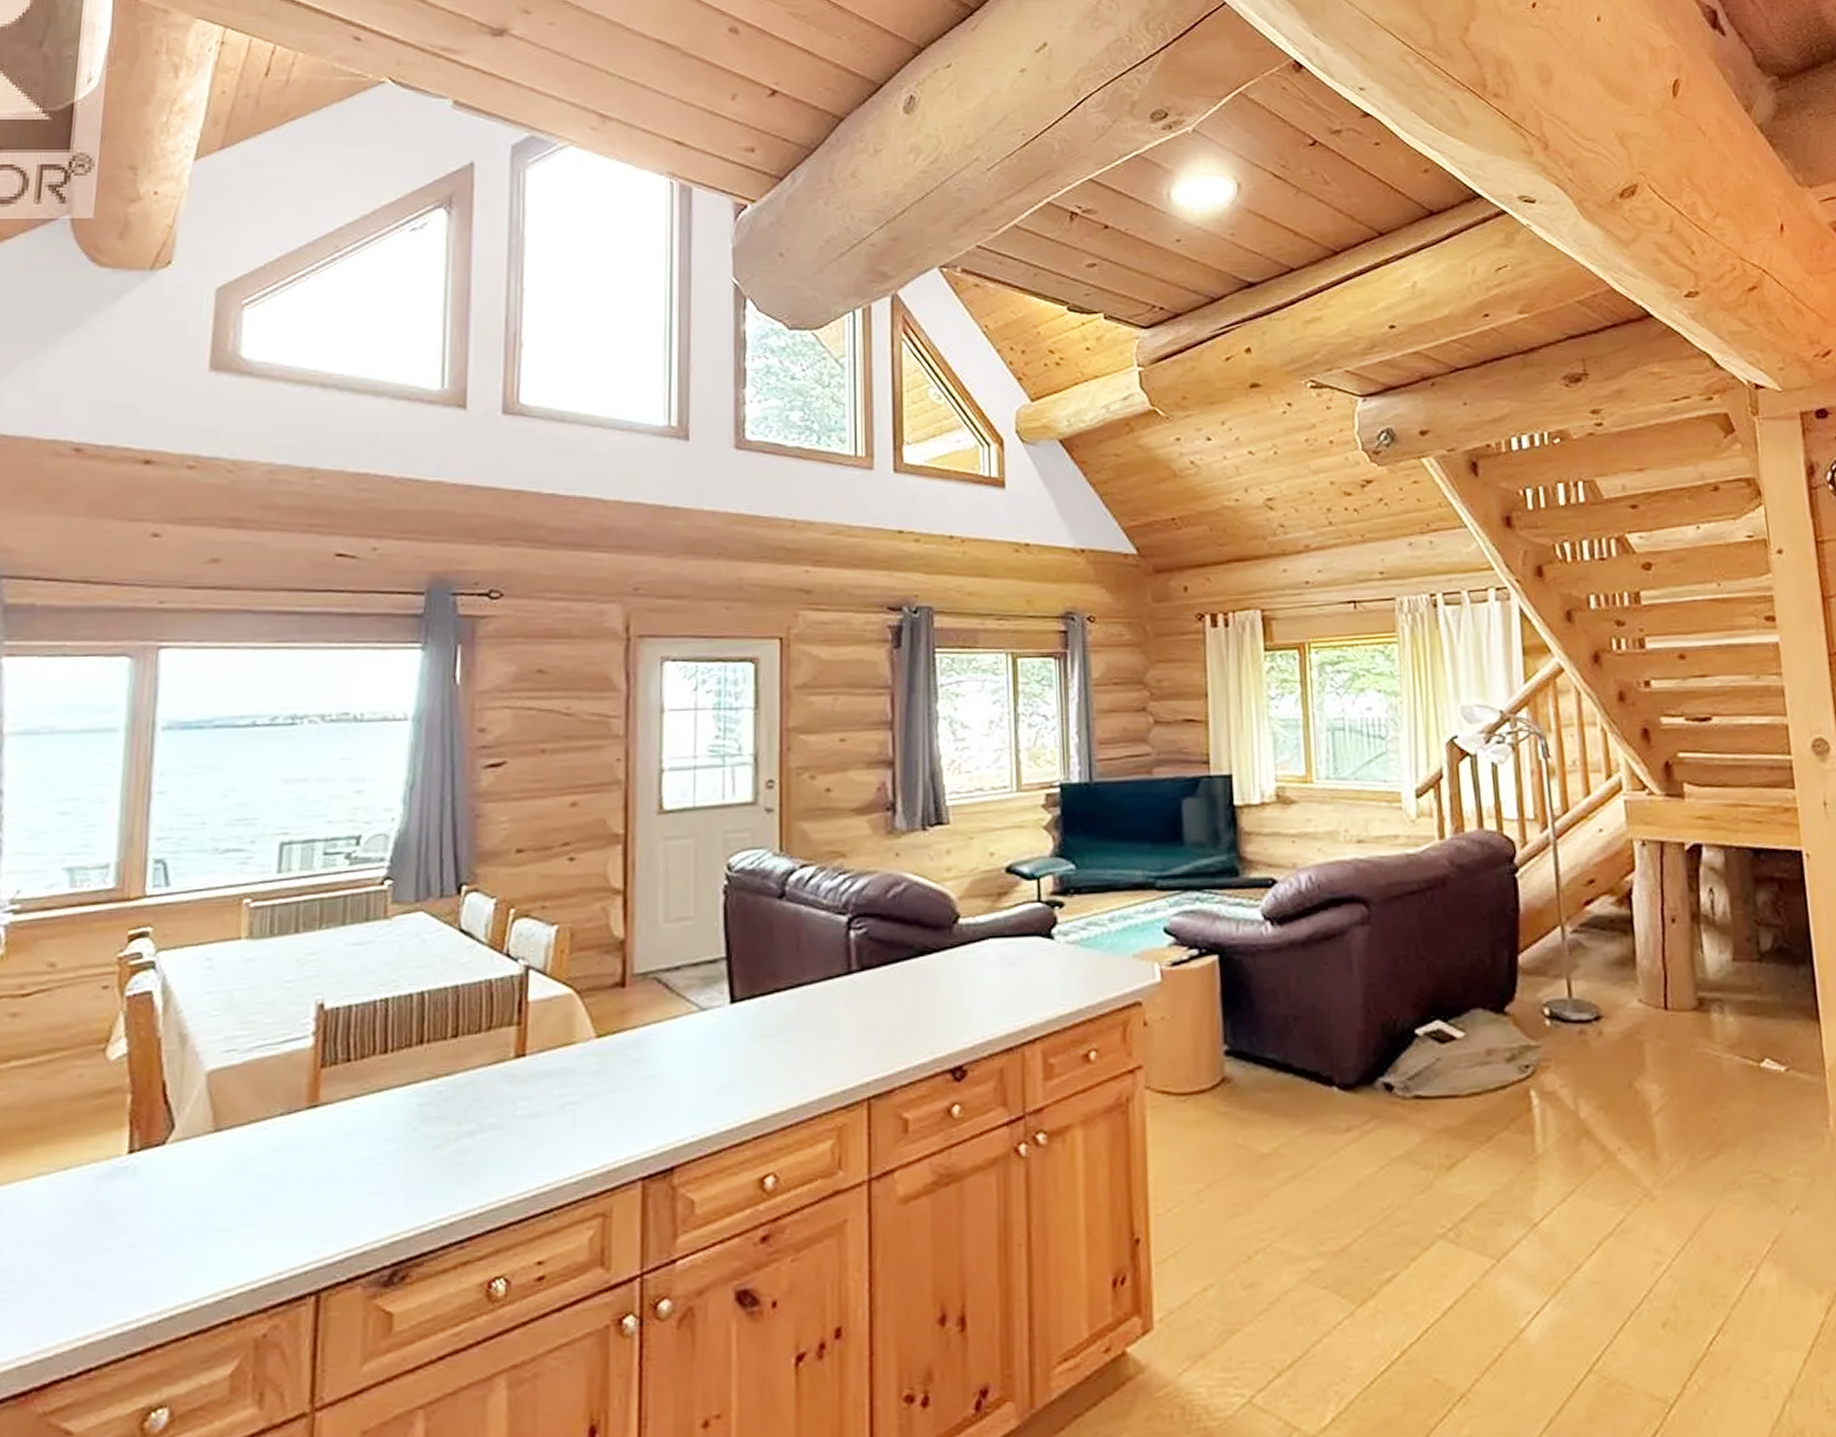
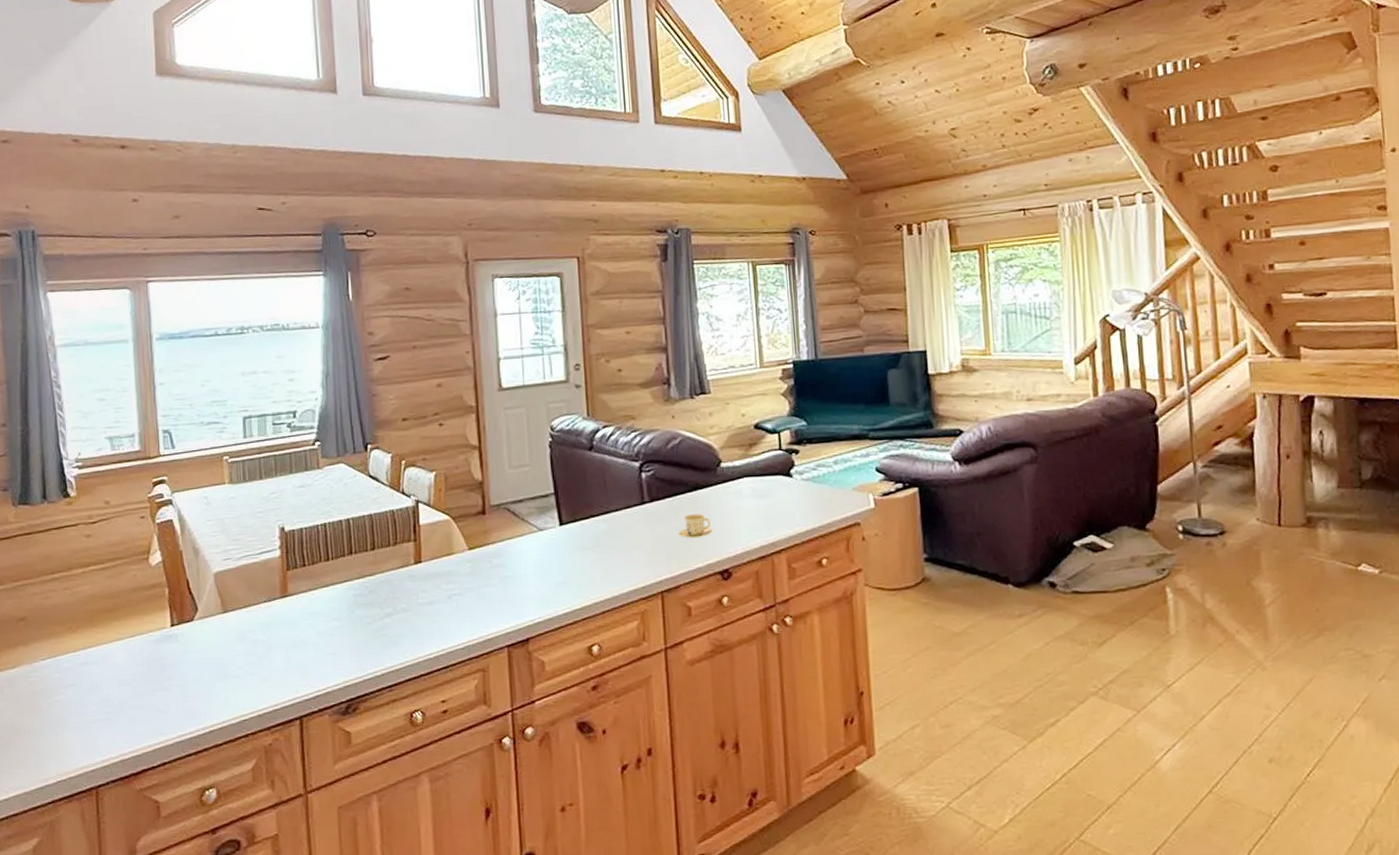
cup and saucer: none [896,988,943,1023] -> present [678,514,712,539]

